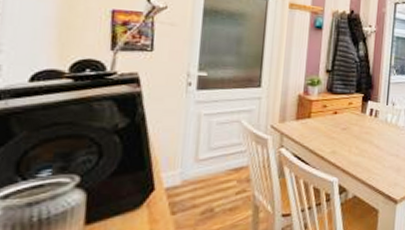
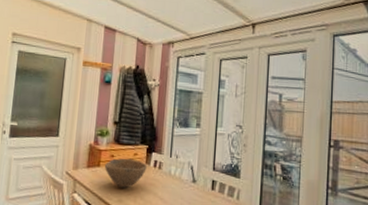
bowl: none [315,108,362,139] -> present [104,158,147,188]

